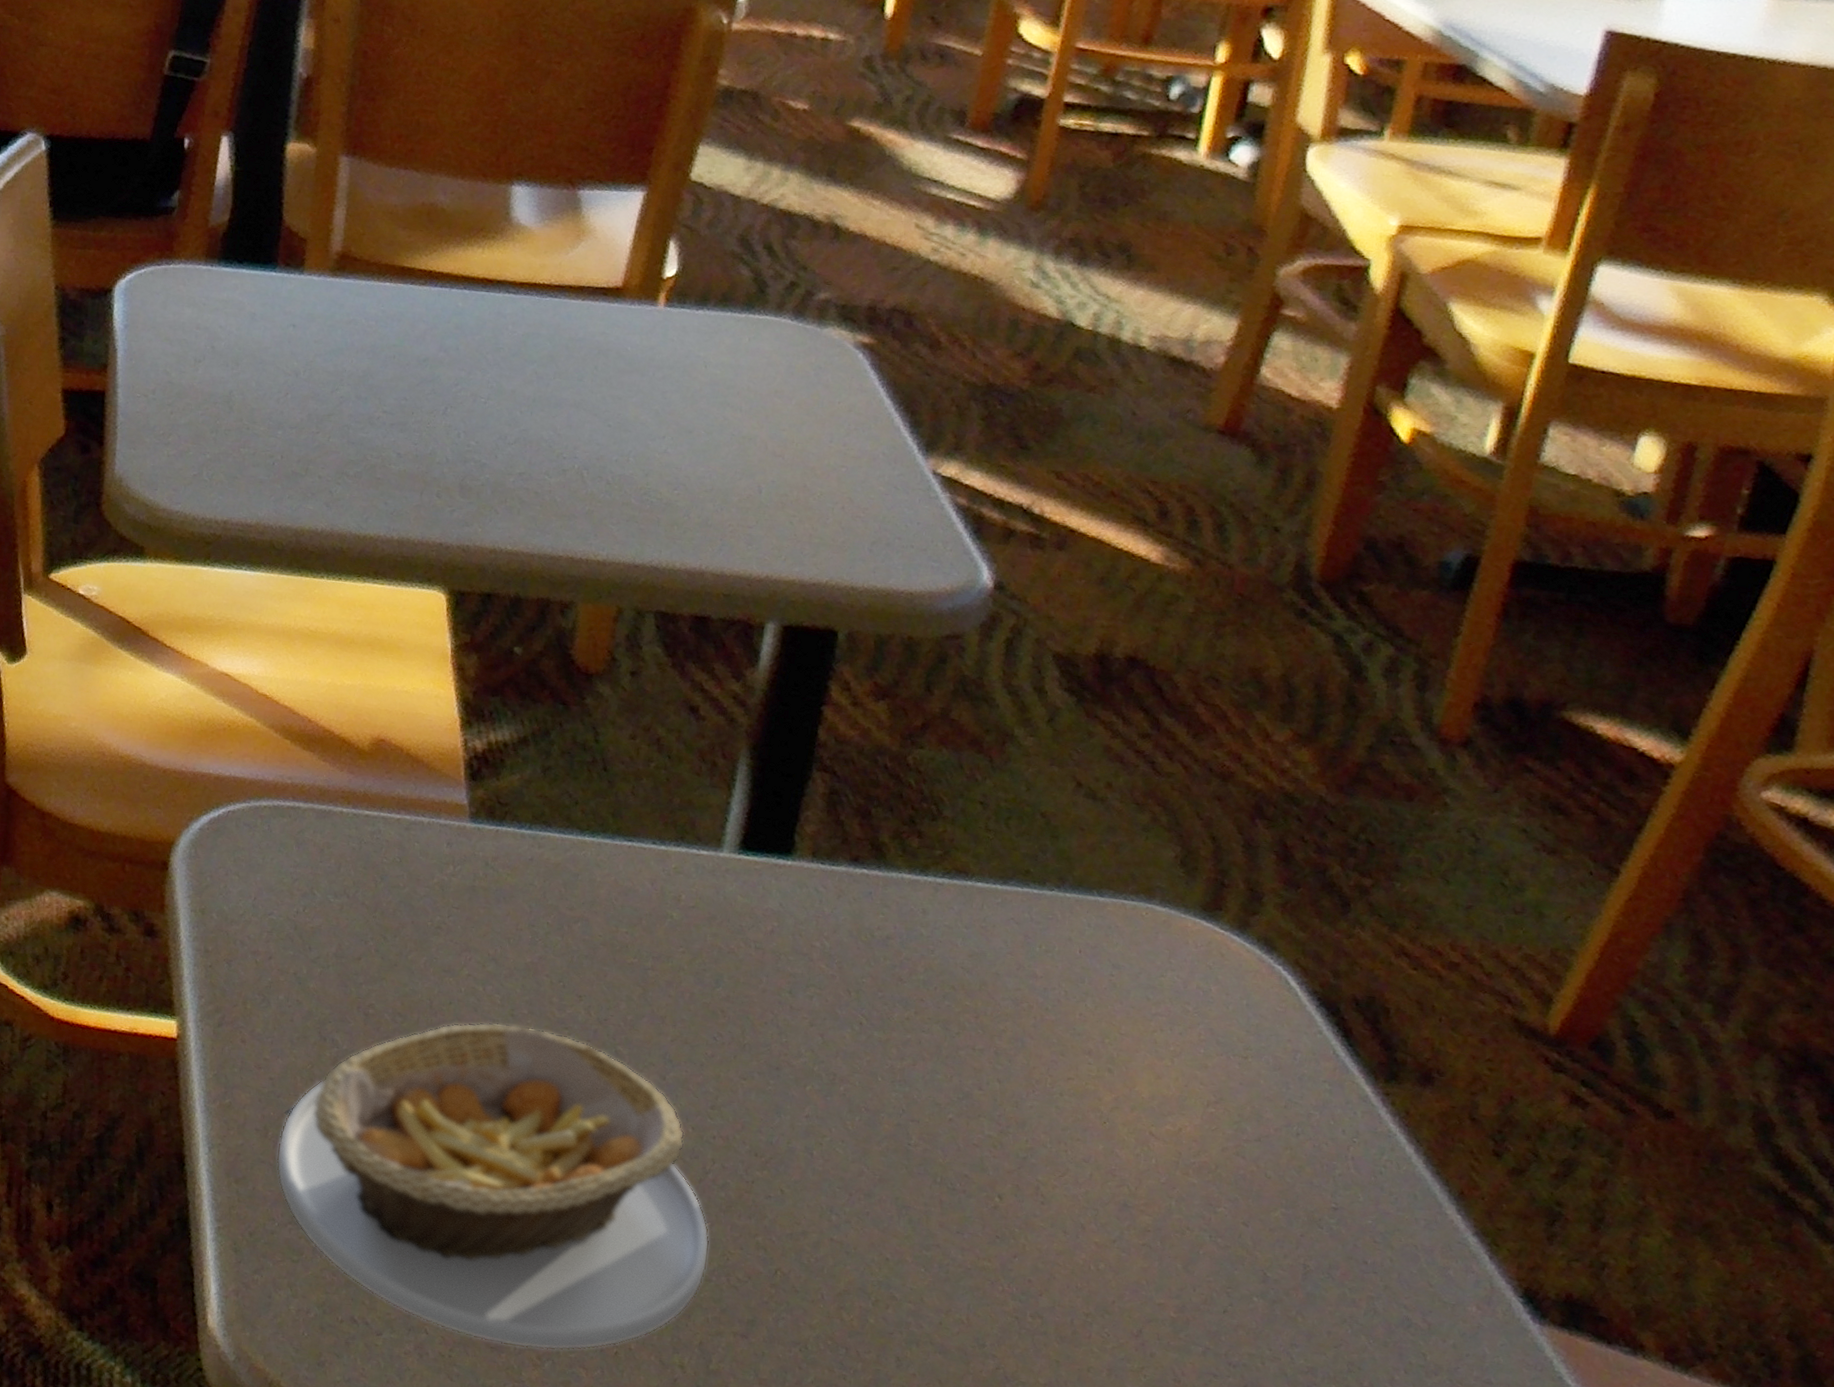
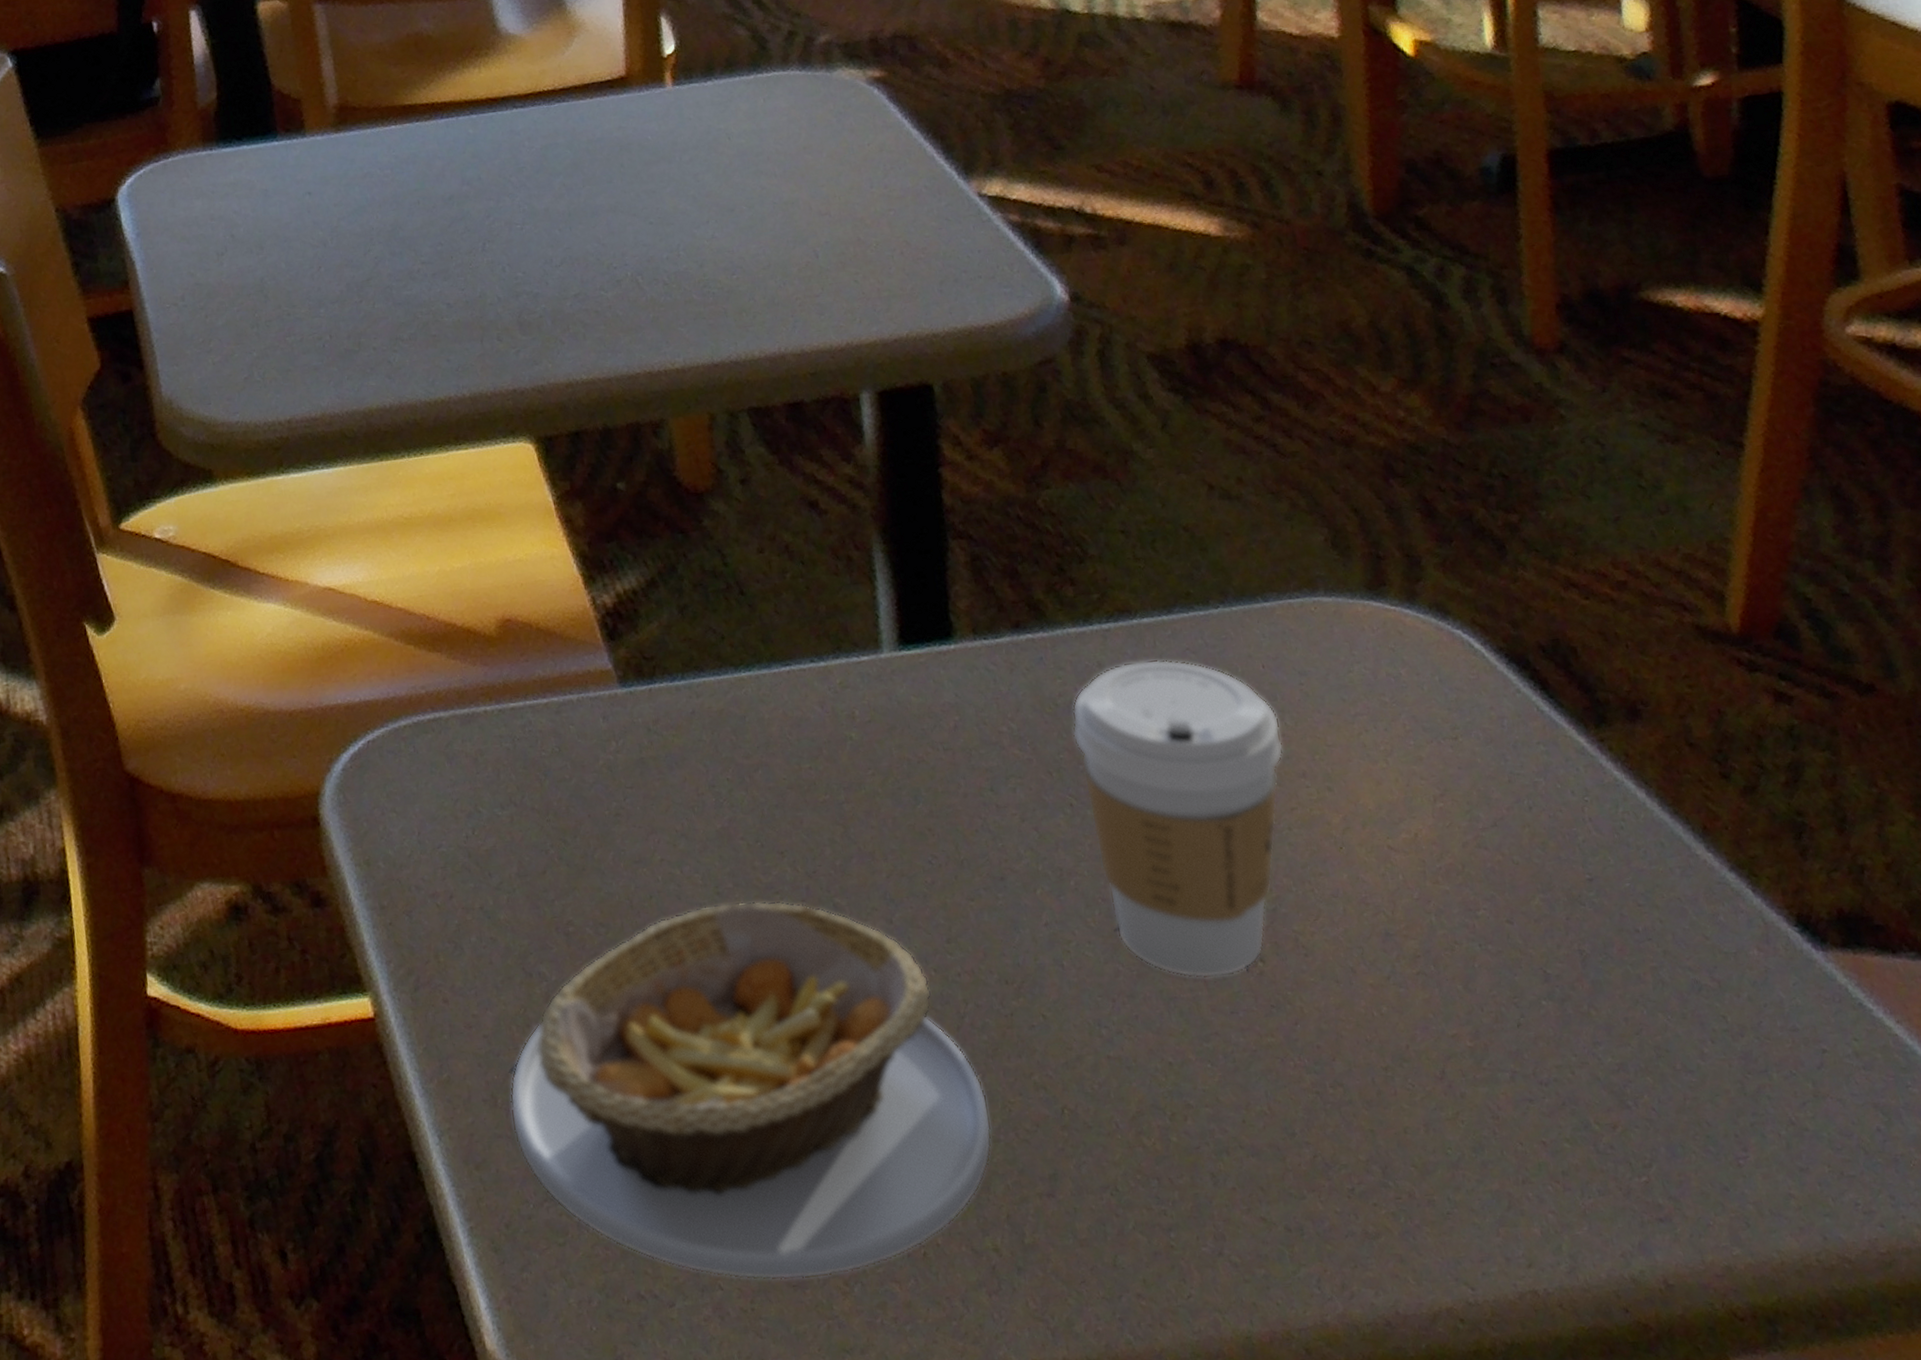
coffee cup: none [871,916,1081,1202] -> present [1072,659,1284,979]

